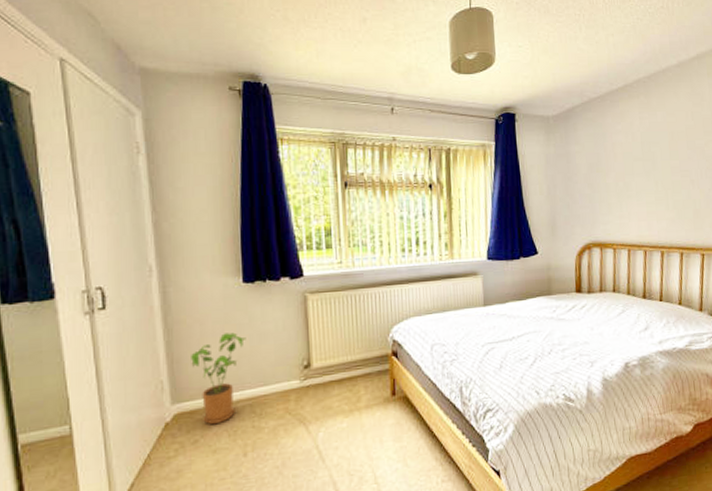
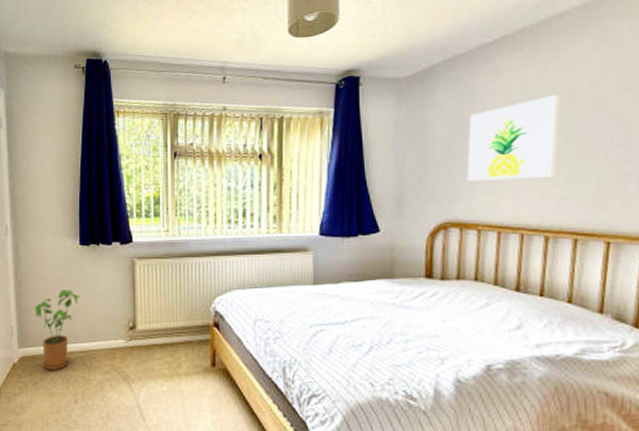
wall art: none [603,135,667,207] -> present [467,94,561,181]

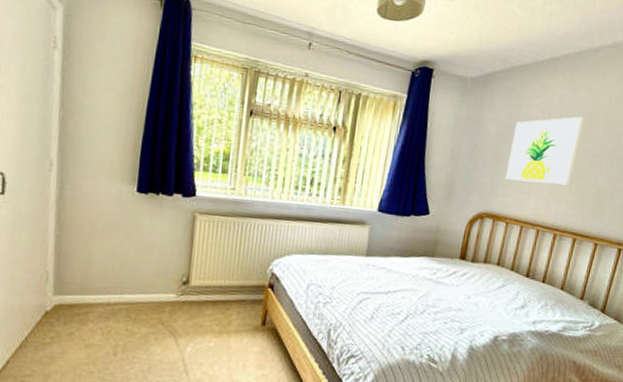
house plant: present [35,290,80,371] -> none [77,237,132,322]

